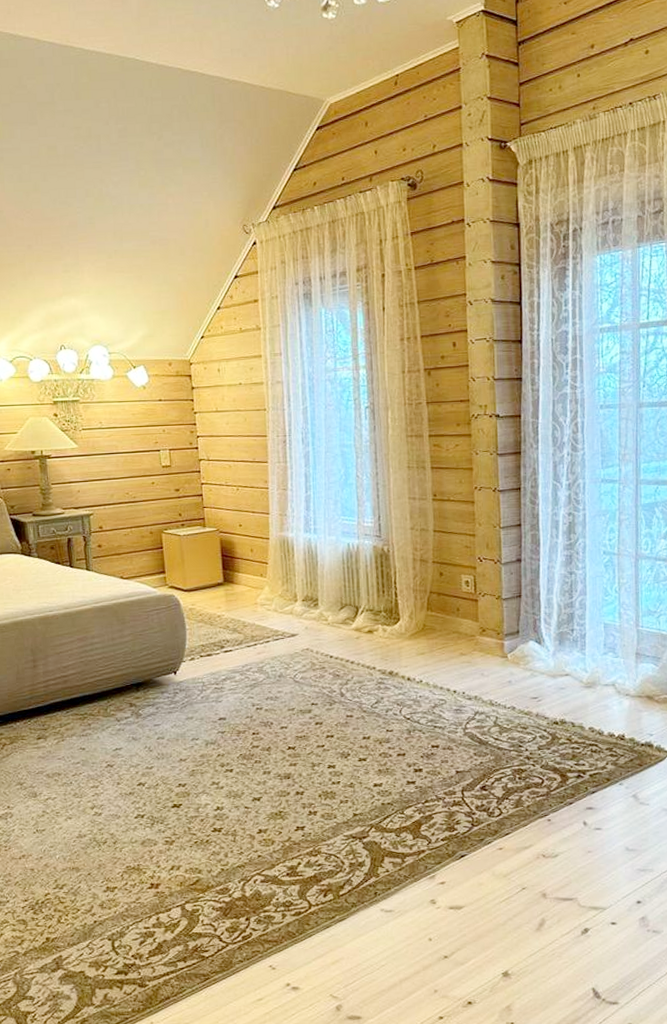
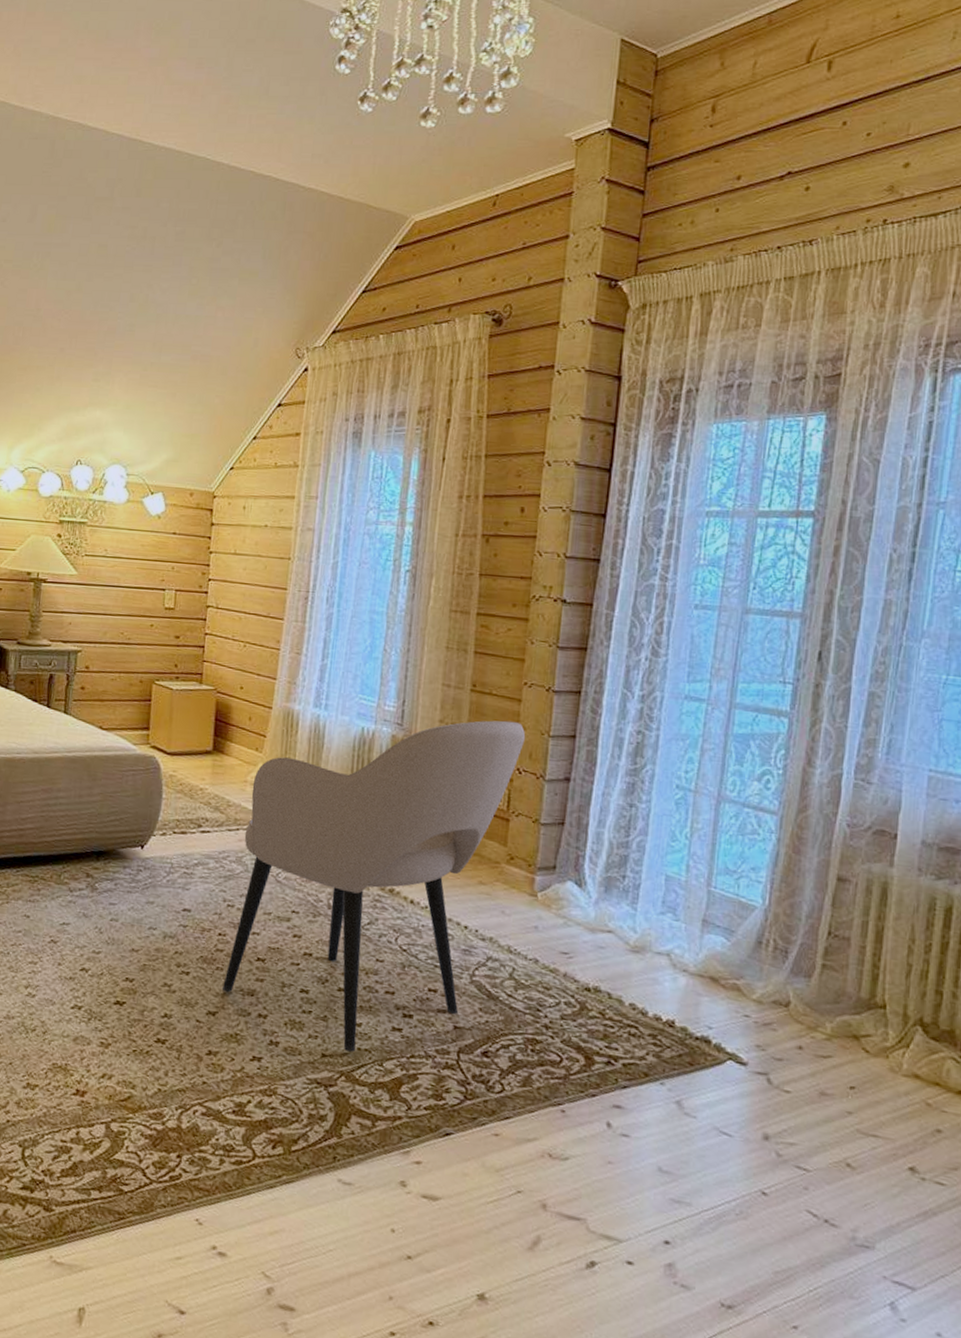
armchair: none [262,520,482,808] -> present [222,720,526,1052]

